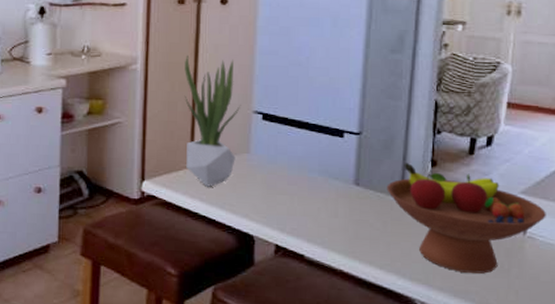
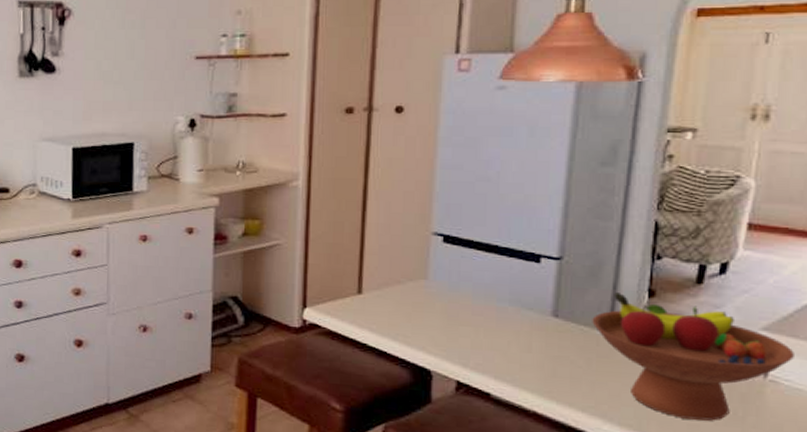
potted plant: present [184,55,241,187] -> none [352,170,418,316]

